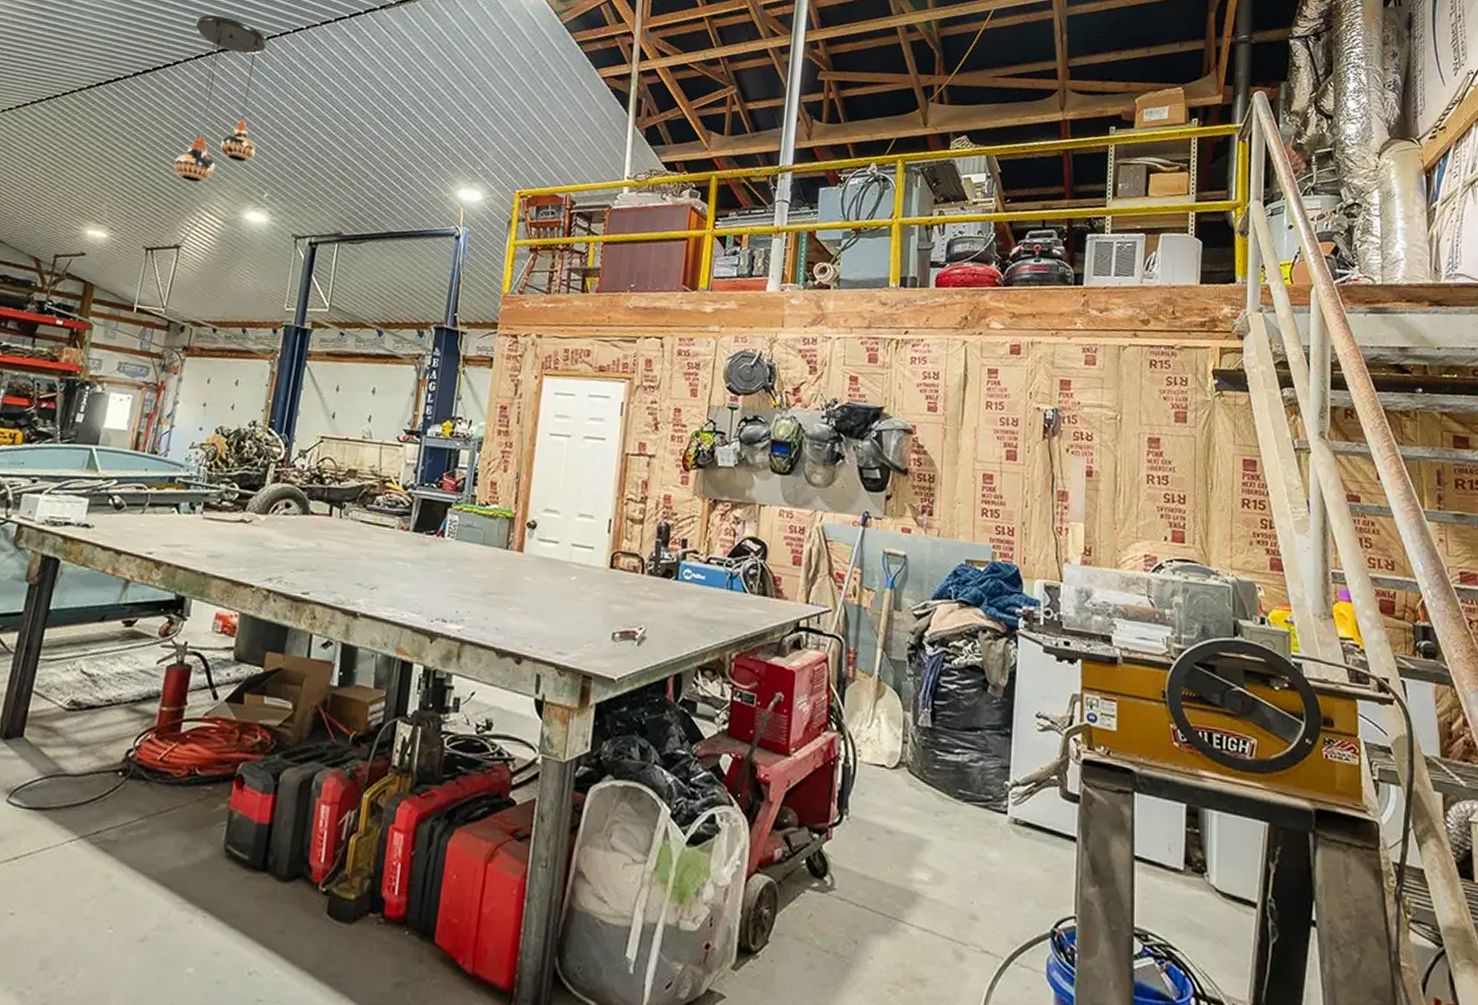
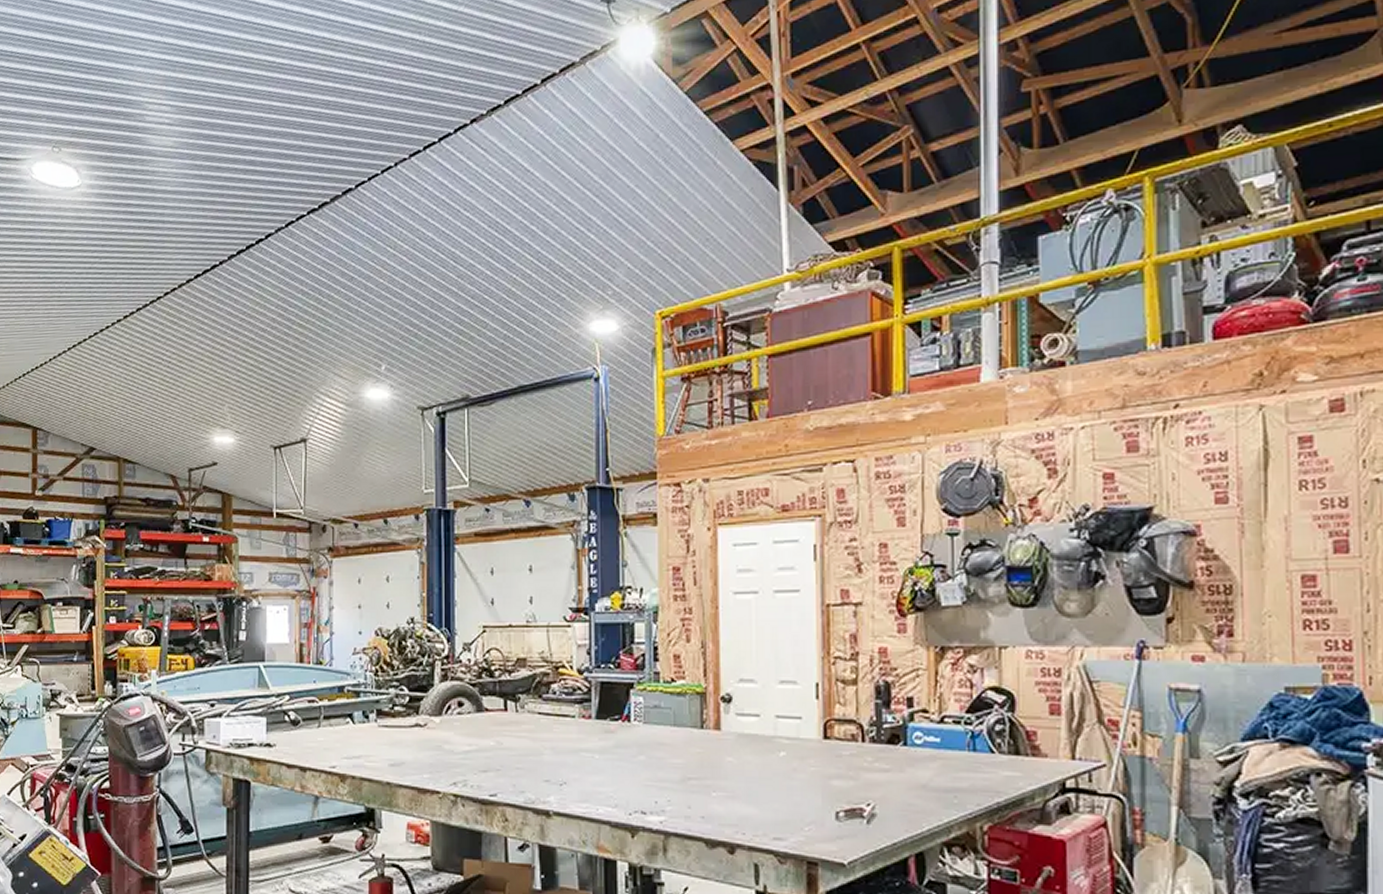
light fixture: present [174,15,268,183] -> none [279,171,364,366]

